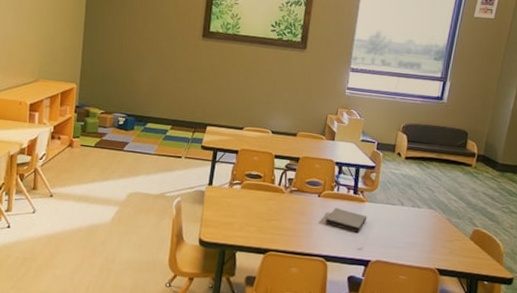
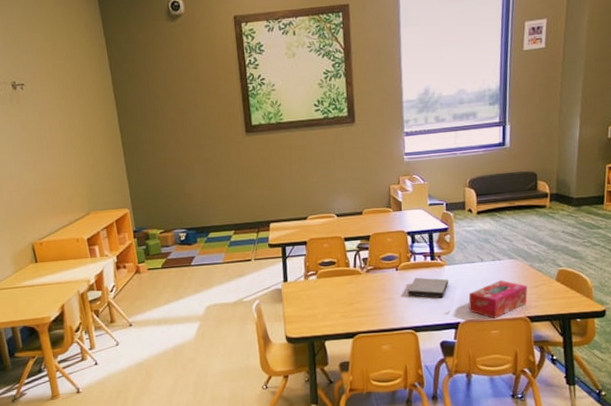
tissue box: none [381,227,441,264] -> present [468,280,527,319]

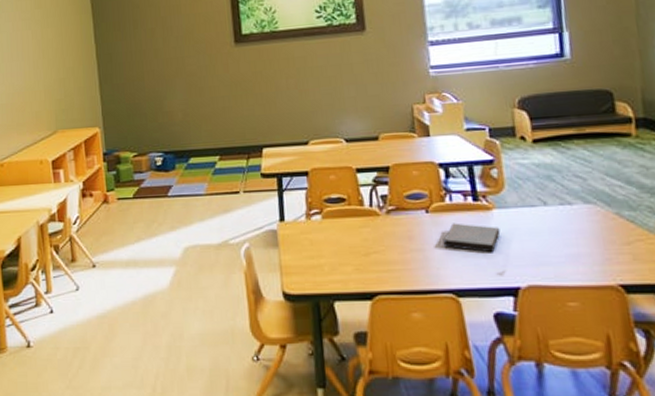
tissue box: present [468,280,527,319] -> none [530,231,617,285]

